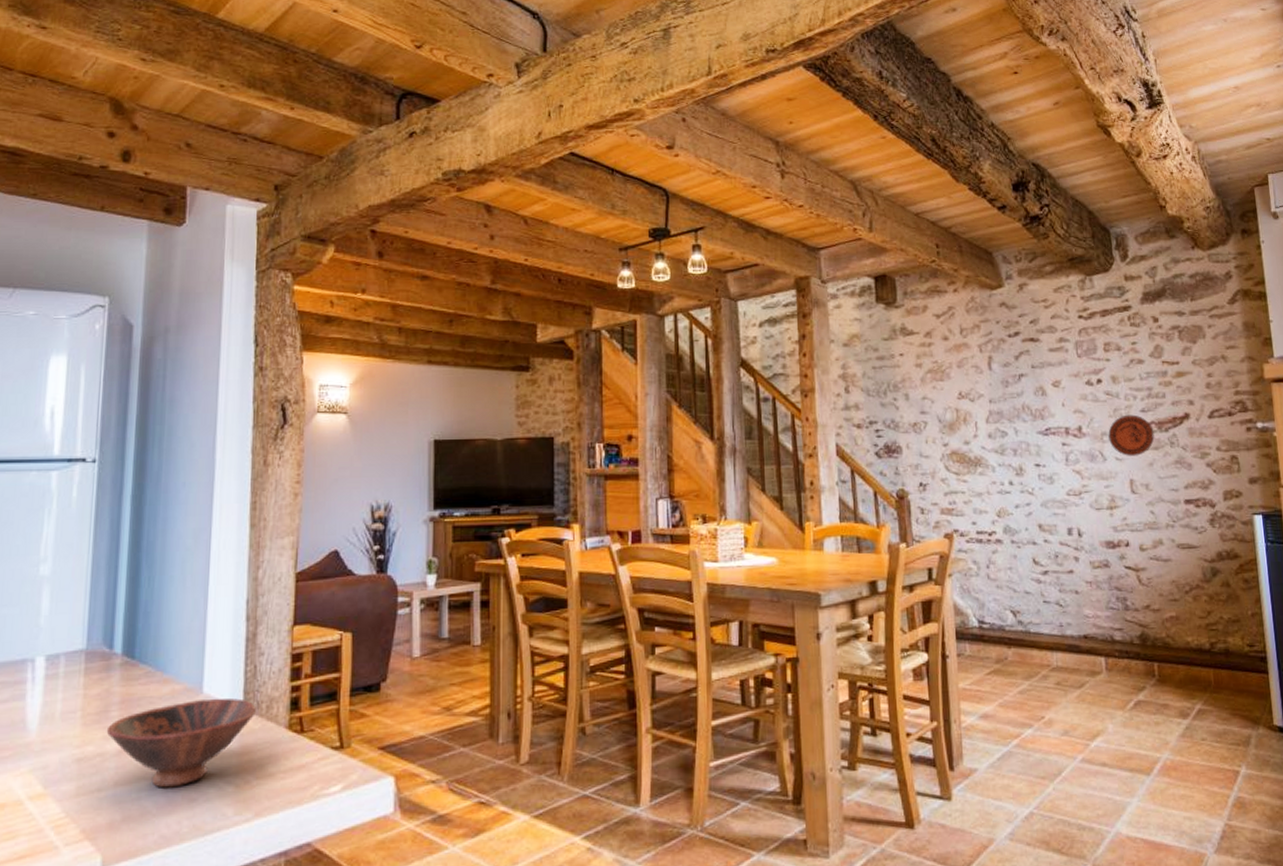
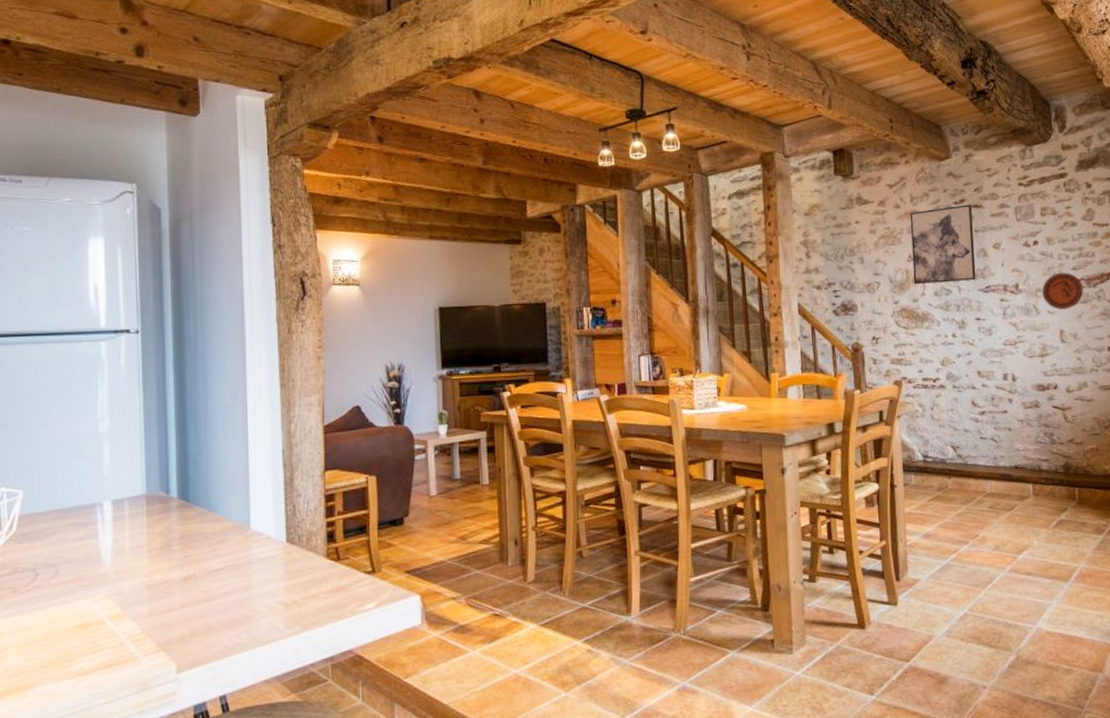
bowl: present [106,698,256,788] -> none [170,533,298,608]
wall art: none [960,338,1035,425] -> present [910,204,976,285]

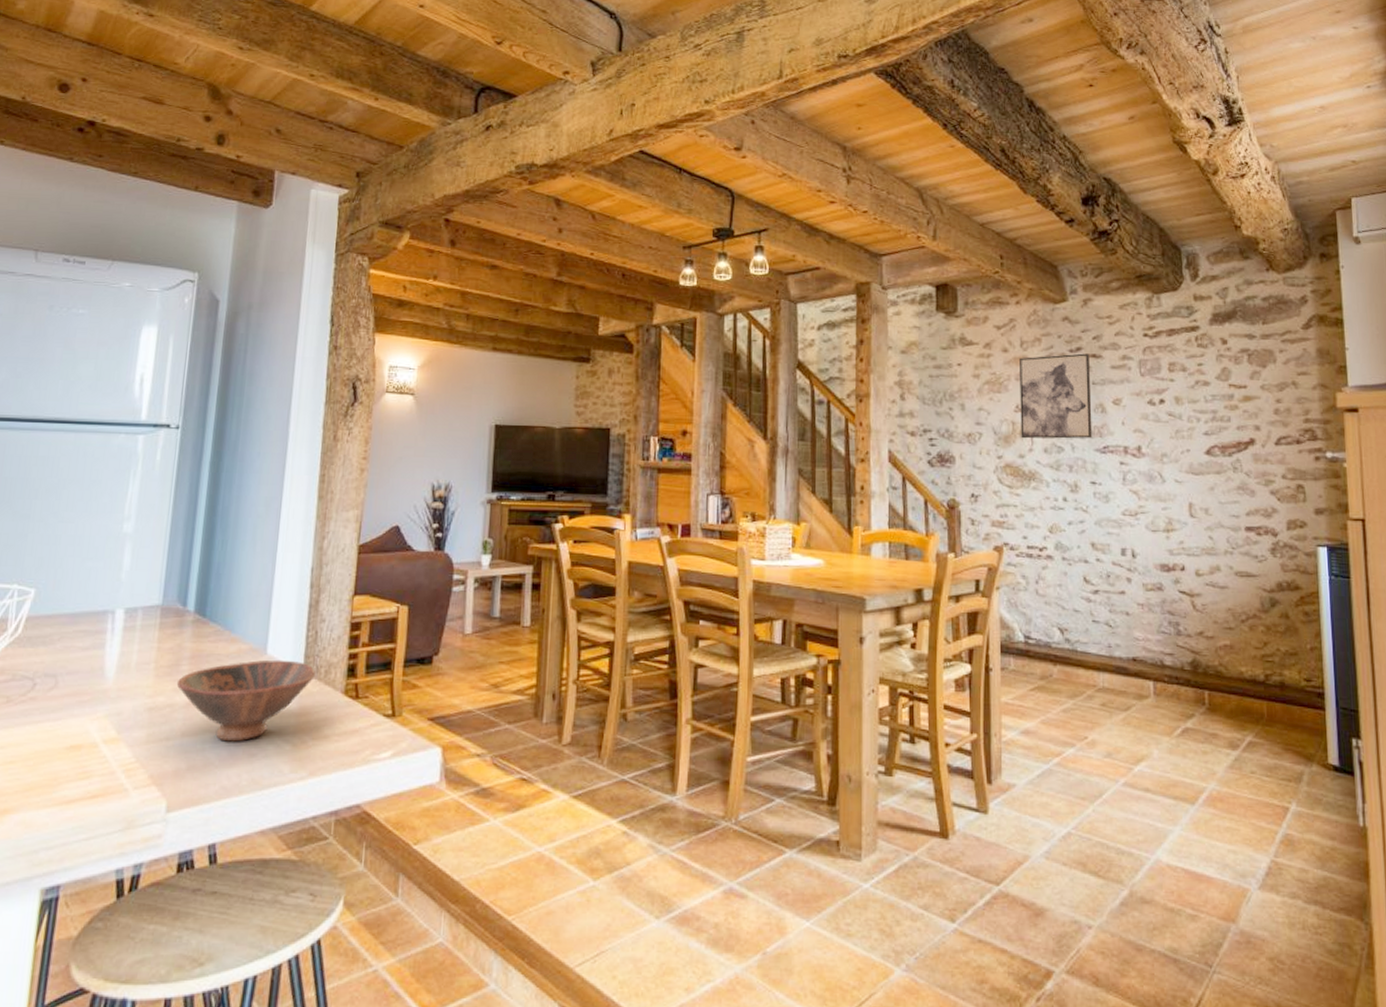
bowl: none [170,533,298,608] -> present [176,660,315,742]
decorative plate: present [1042,272,1083,310] -> none [1168,437,1217,479]

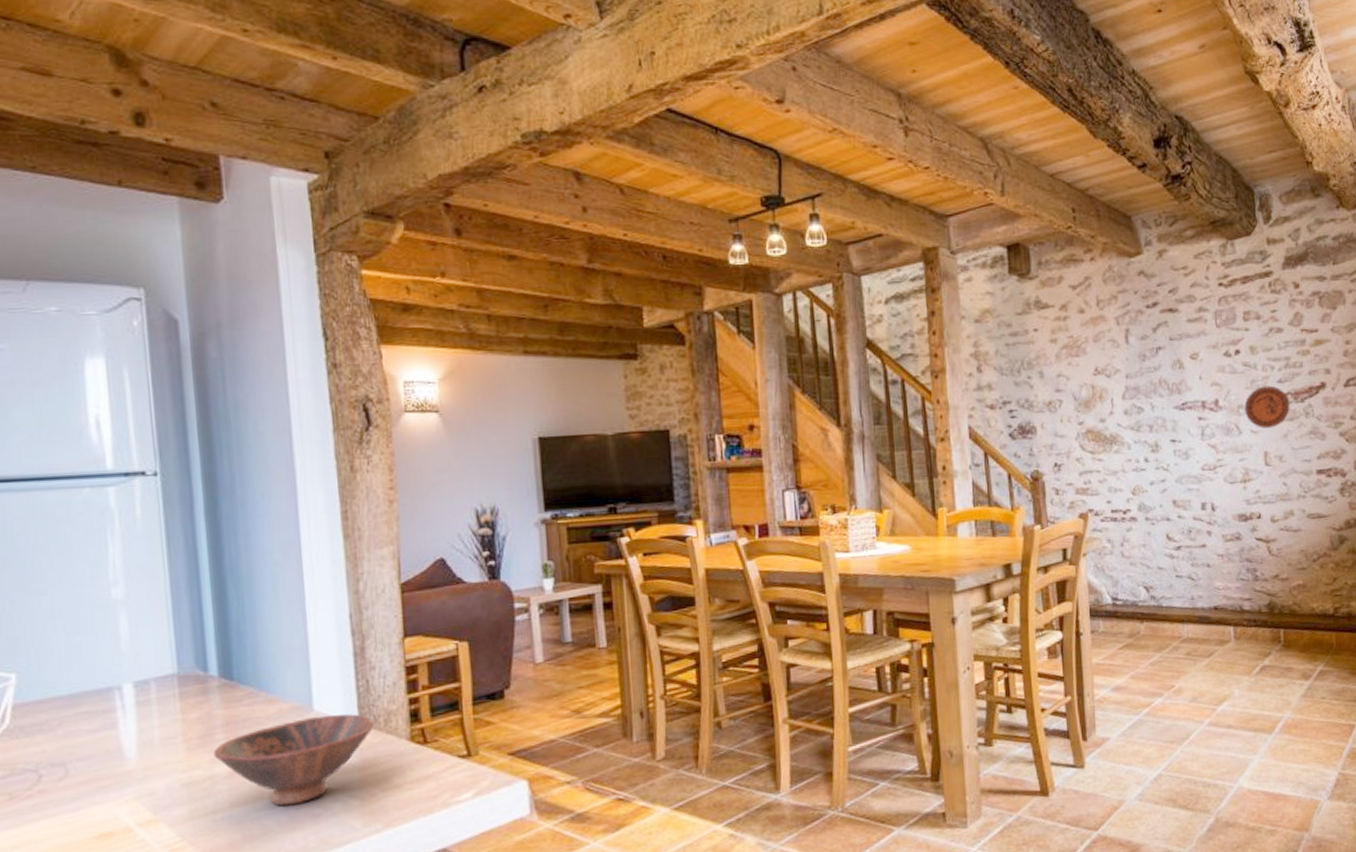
wall art: present [1020,353,1093,439] -> none [1096,308,1171,402]
decorative plate: none [1168,437,1217,479] -> present [1244,385,1290,428]

